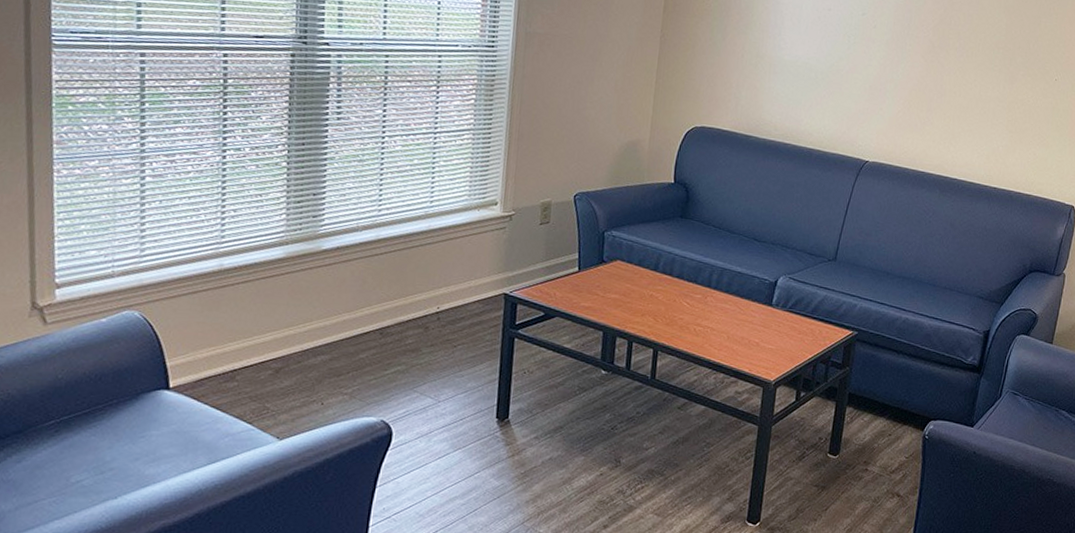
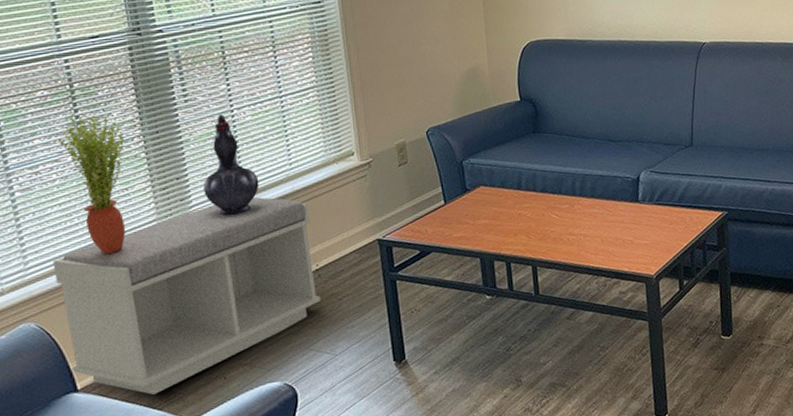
bench: none [168,227,441,407] -> present [53,196,321,395]
potted plant: none [201,112,270,257] -> present [59,115,126,254]
decorative vase: none [338,139,397,242] -> present [203,114,260,216]

